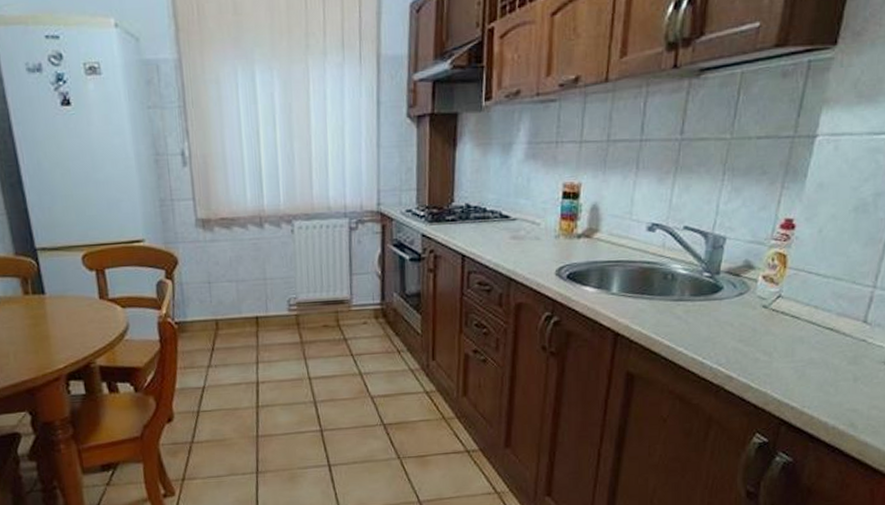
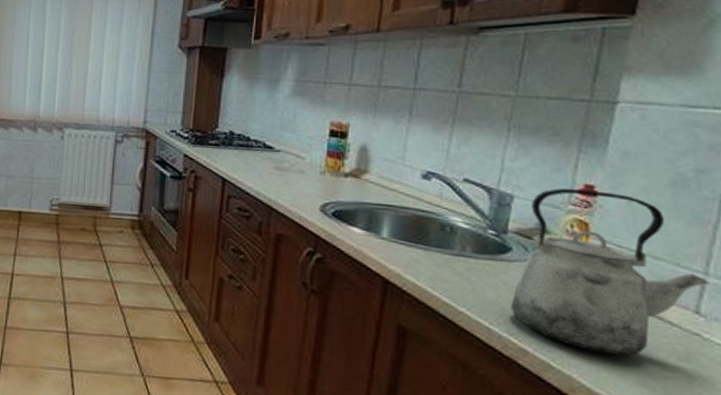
kettle: none [720,223,877,369] -> present [511,187,710,356]

